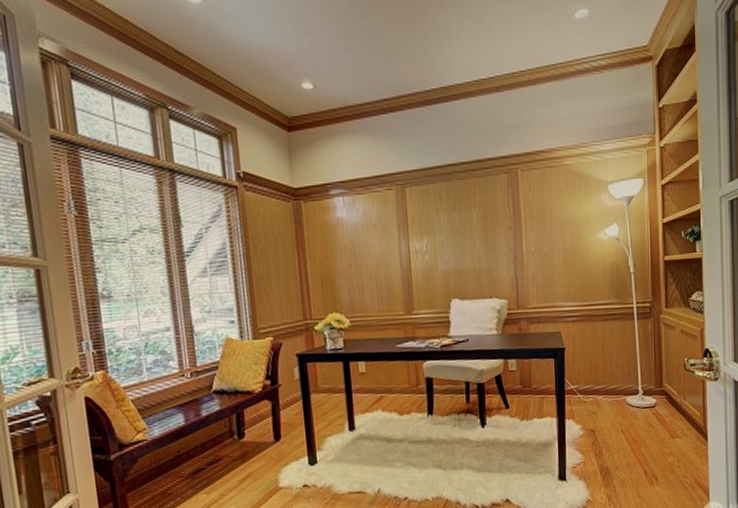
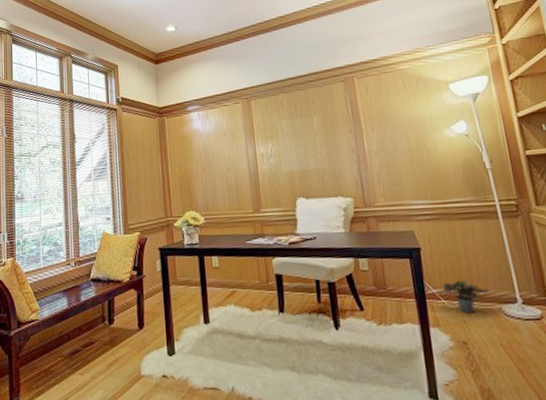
potted plant: none [577,375,618,406] -> present [439,279,490,314]

